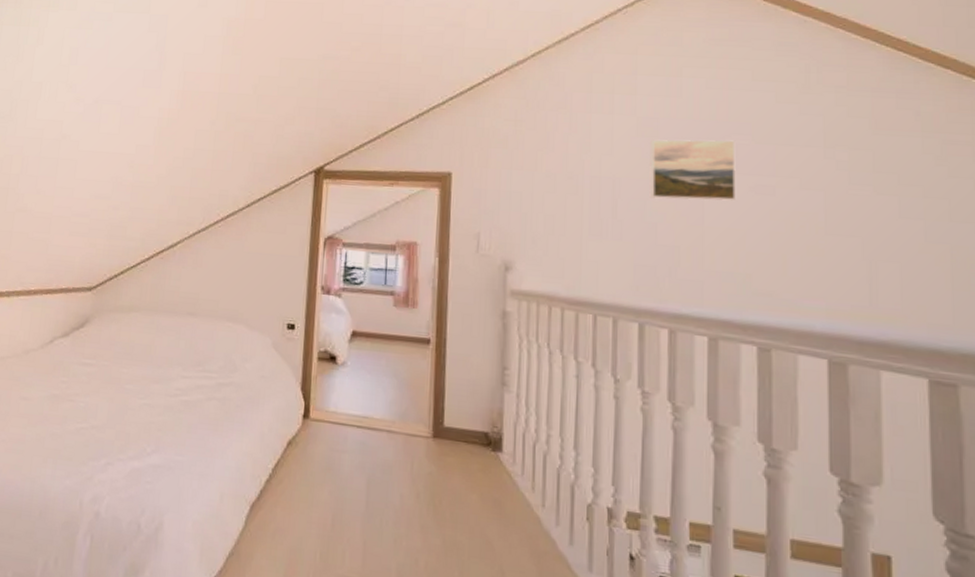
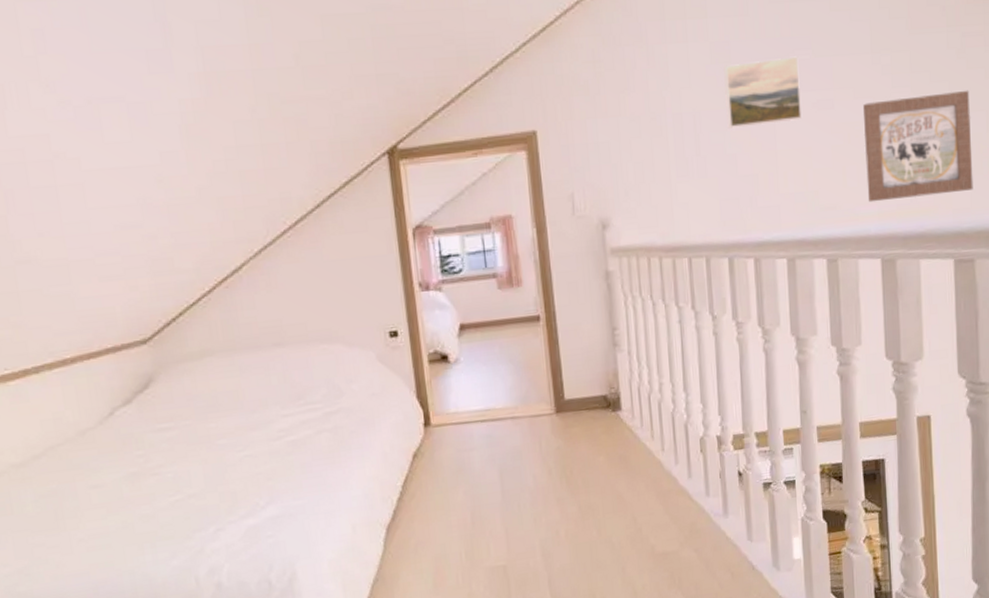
wall art: none [810,195,957,307] -> present [862,90,973,203]

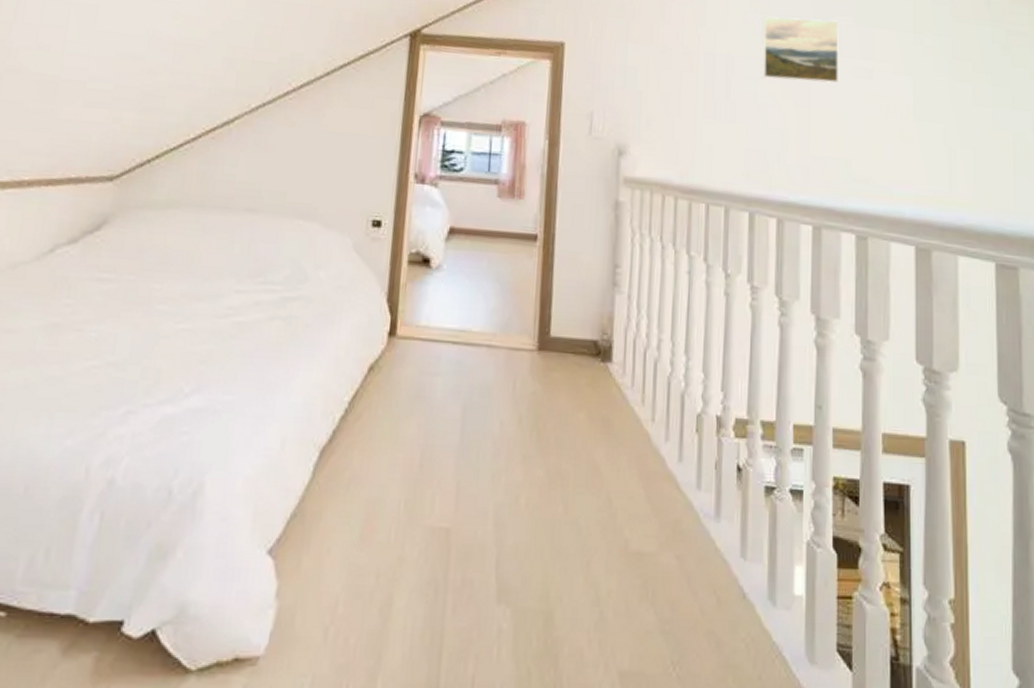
wall art: present [862,90,973,203] -> none [902,80,1018,191]

